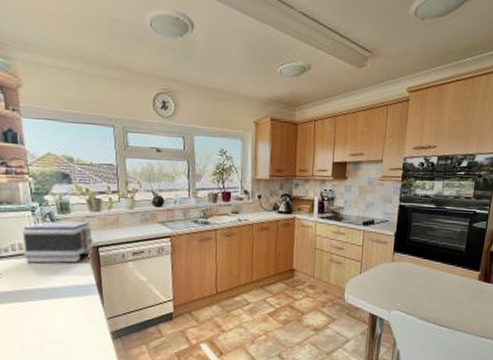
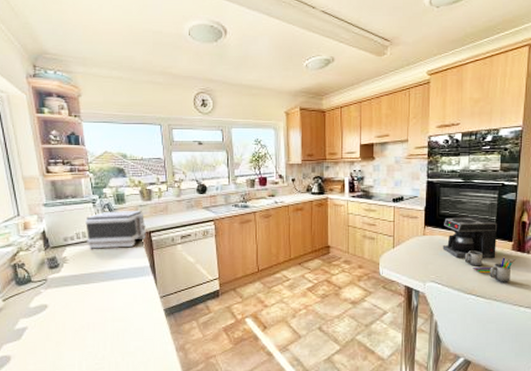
coffee maker: none [410,244,481,313] -> present [442,217,516,282]

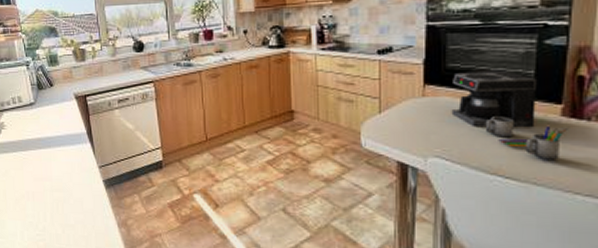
toaster: present [85,210,146,249] -> none [20,72,81,114]

